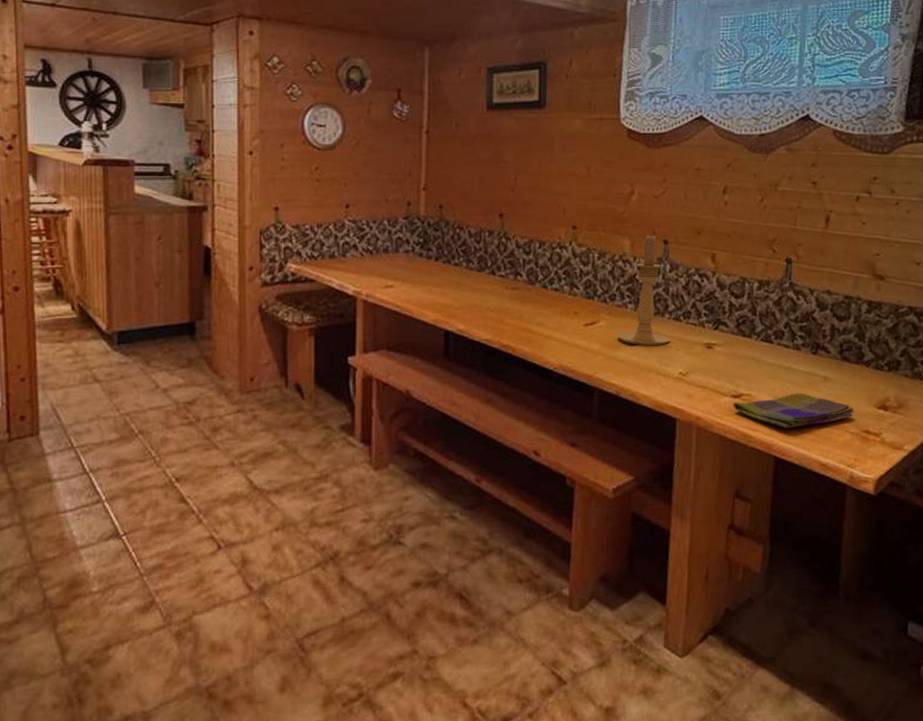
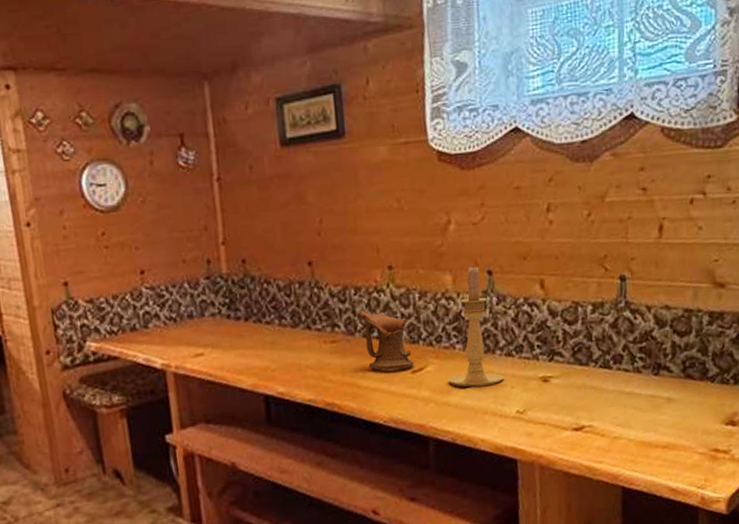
wooden bowl: none [541,264,588,321] -> present [359,311,414,371]
dish towel: present [733,392,855,429] -> none [575,417,702,457]

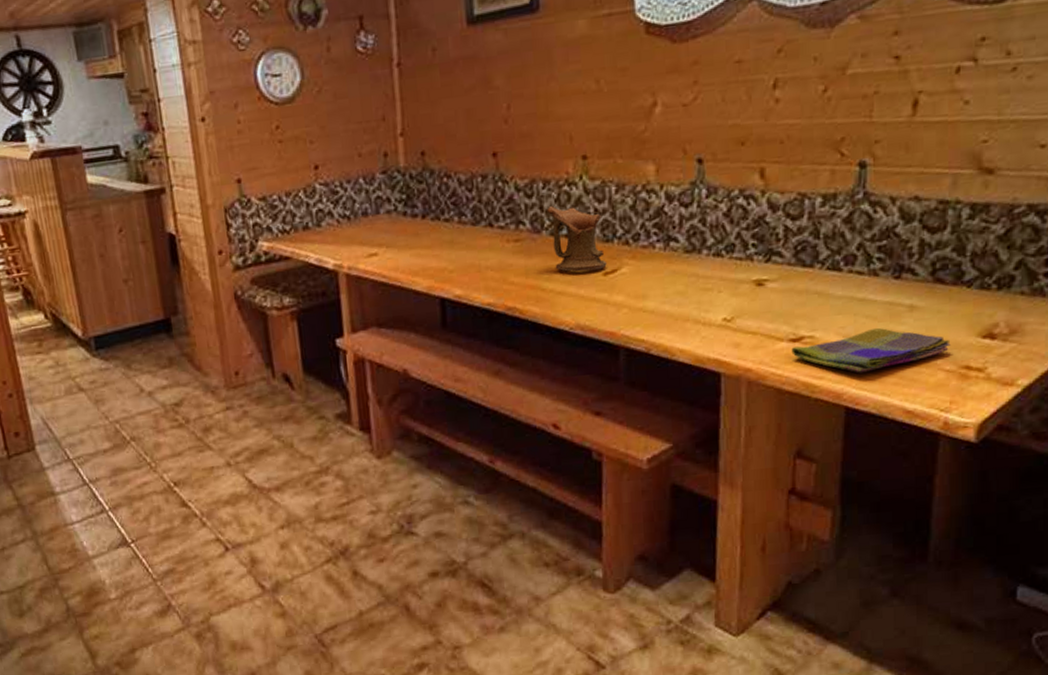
candle holder: present [447,265,505,387] -> none [644,153,711,291]
dish towel: none [575,417,702,457] -> present [791,327,951,373]

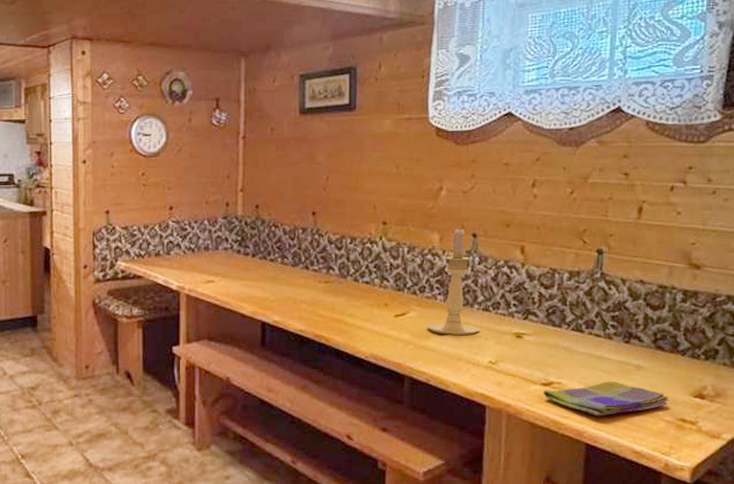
wooden bowl: present [547,206,607,272] -> none [352,258,398,312]
candle holder: none [644,153,711,291] -> present [427,227,480,336]

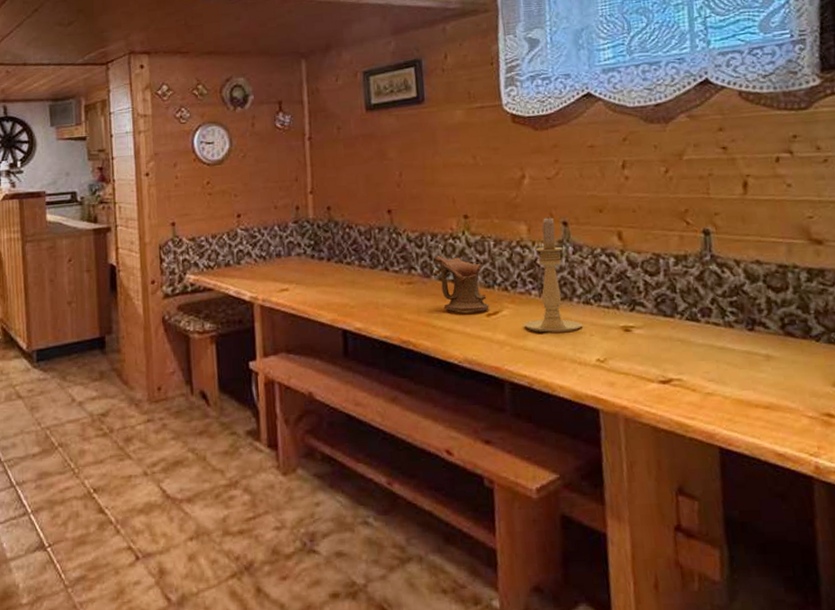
wooden bowl: none [352,258,398,312] -> present [435,256,489,313]
dish towel: present [543,380,669,417] -> none [662,374,810,416]

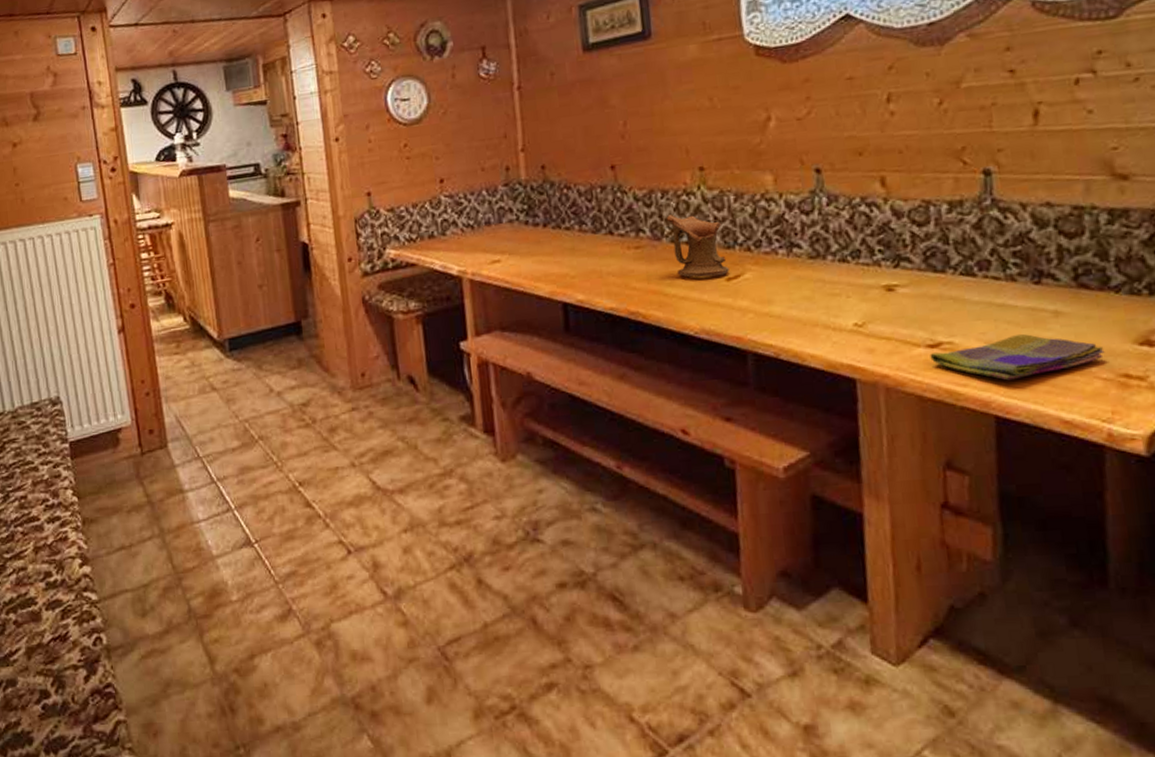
candle holder: present [523,216,583,333] -> none [769,163,838,297]
dish towel: none [662,374,810,416] -> present [930,333,1105,381]

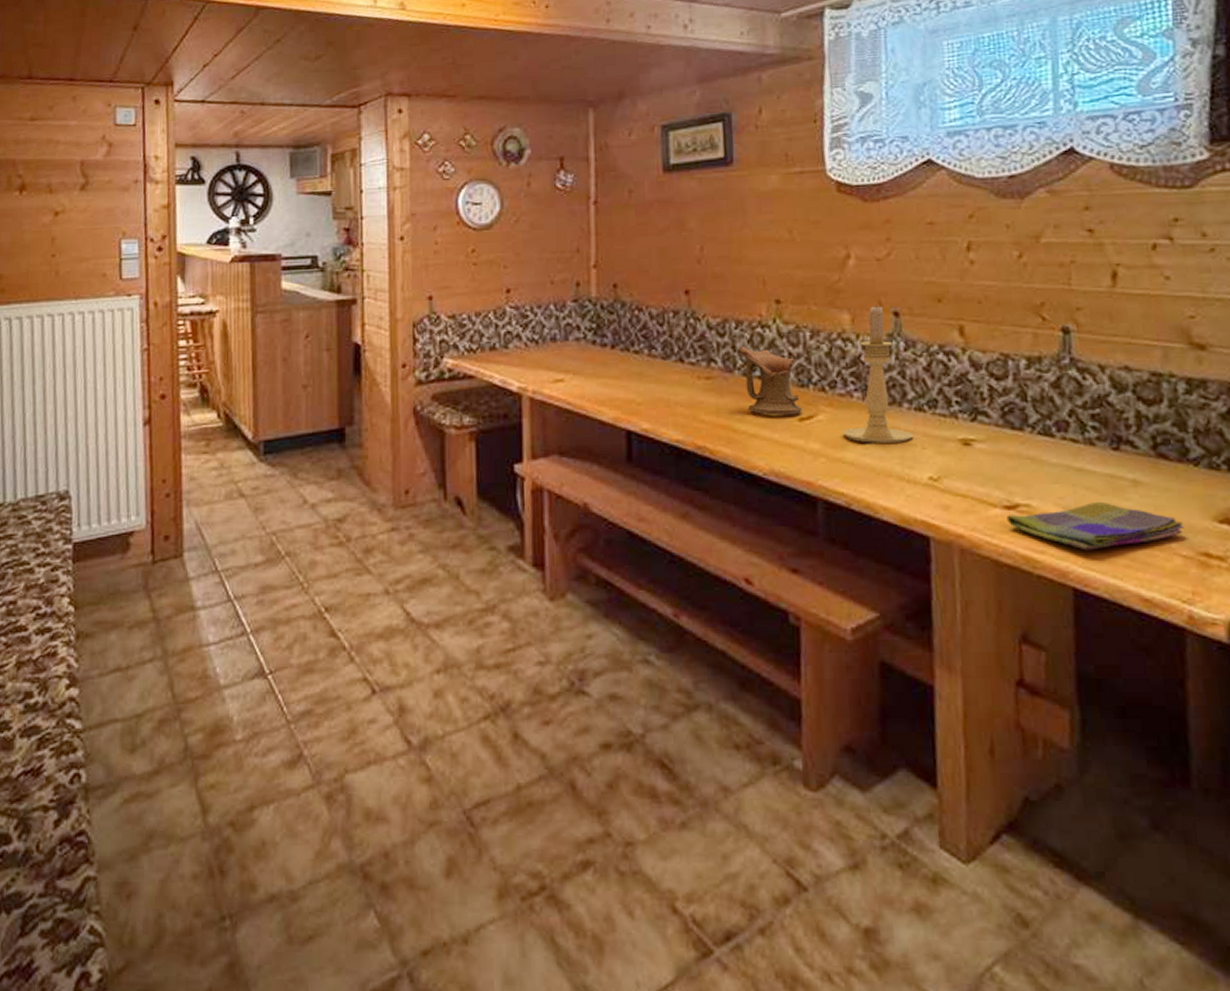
candle holder: none [769,163,838,297] -> present [842,304,914,444]

